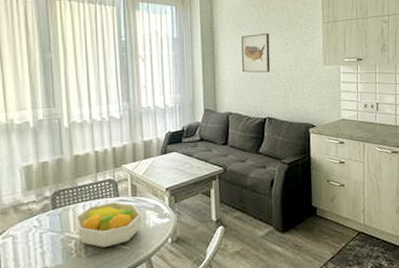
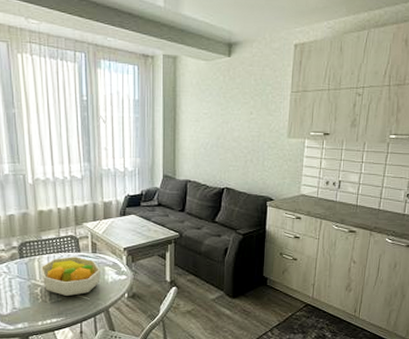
wall art: present [241,33,271,73] -> none [204,99,233,142]

